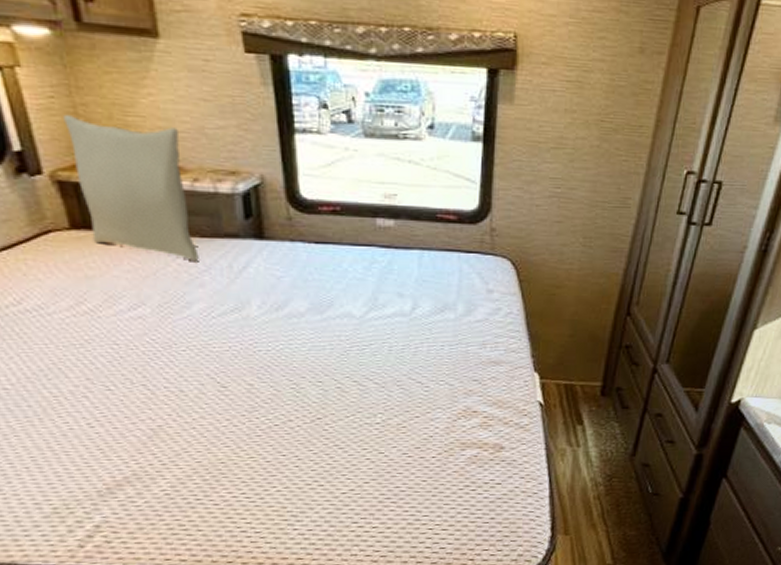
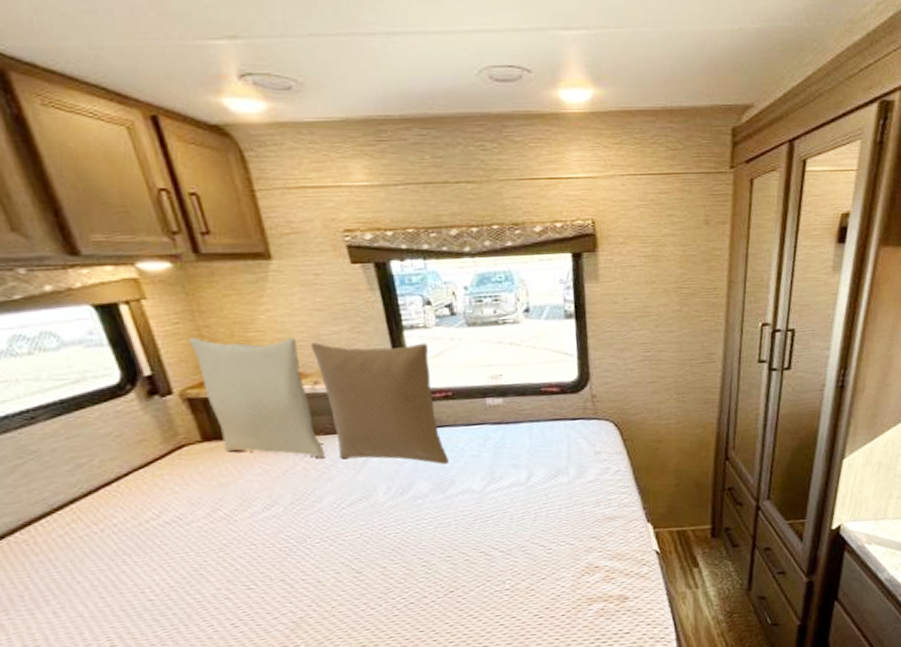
pillow: none [193,136,330,284] -> present [310,342,449,464]

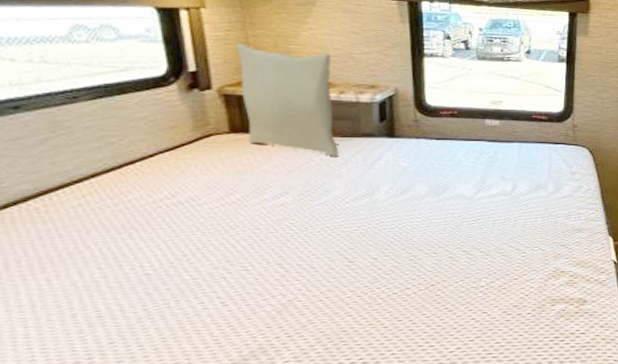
pillow: present [310,342,449,464] -> none [342,59,447,171]

